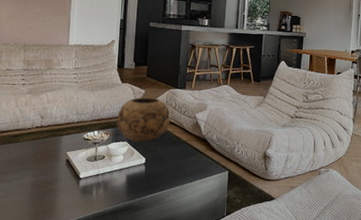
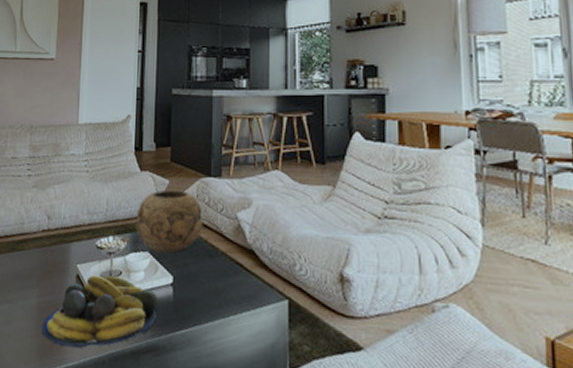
fruit bowl: none [35,159,134,211] -> present [41,275,158,348]

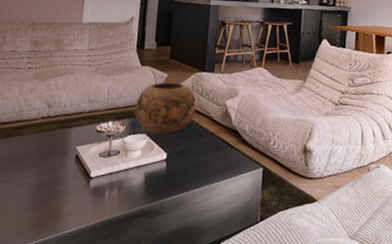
fruit bowl: present [41,275,158,348] -> none [38,155,153,217]

